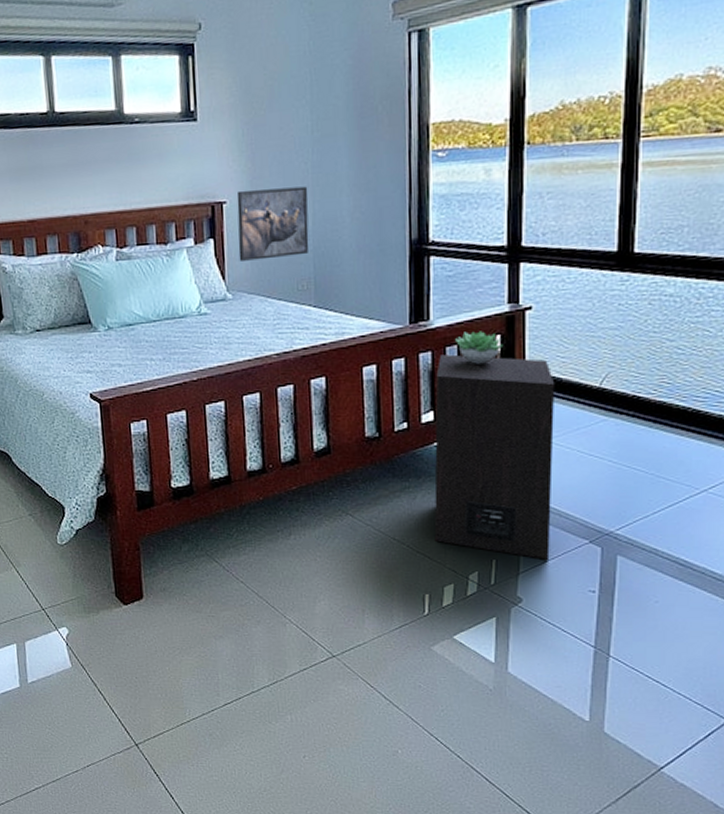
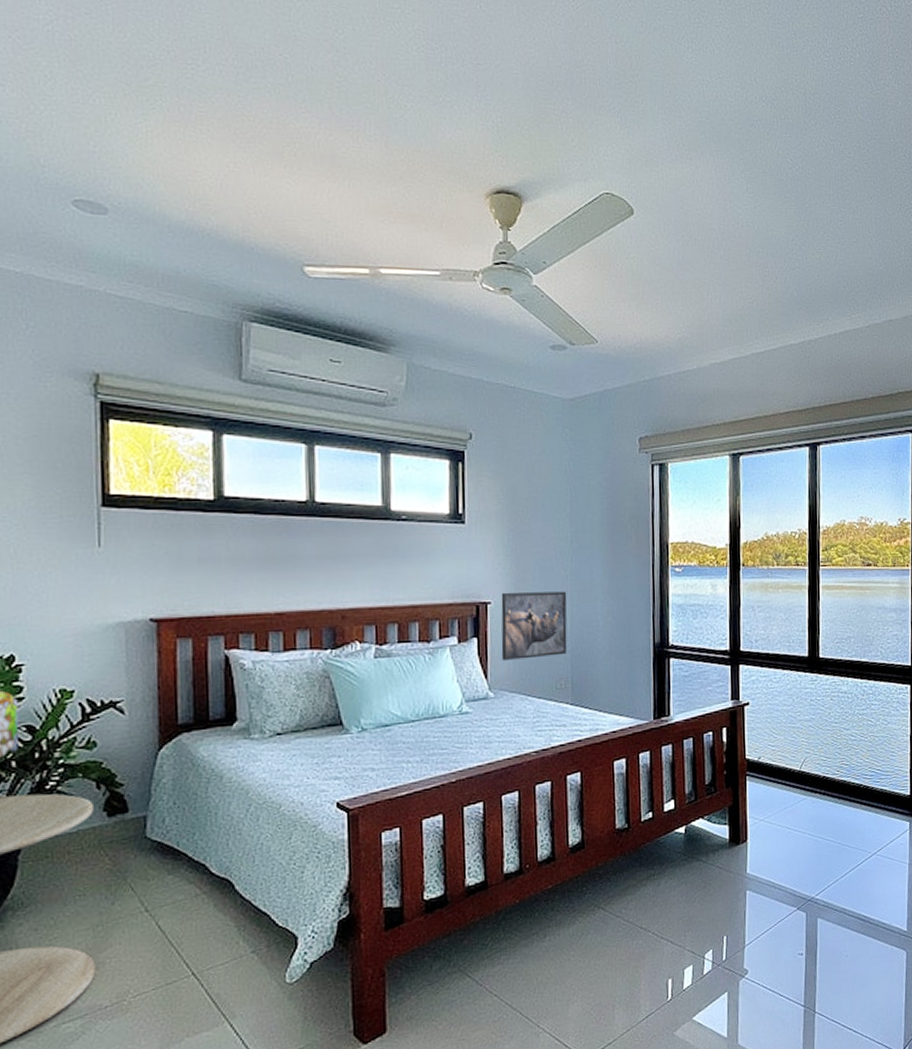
speaker: present [434,354,555,560] -> none [675,746,768,930]
succulent plant: present [455,331,502,364] -> none [691,724,728,755]

